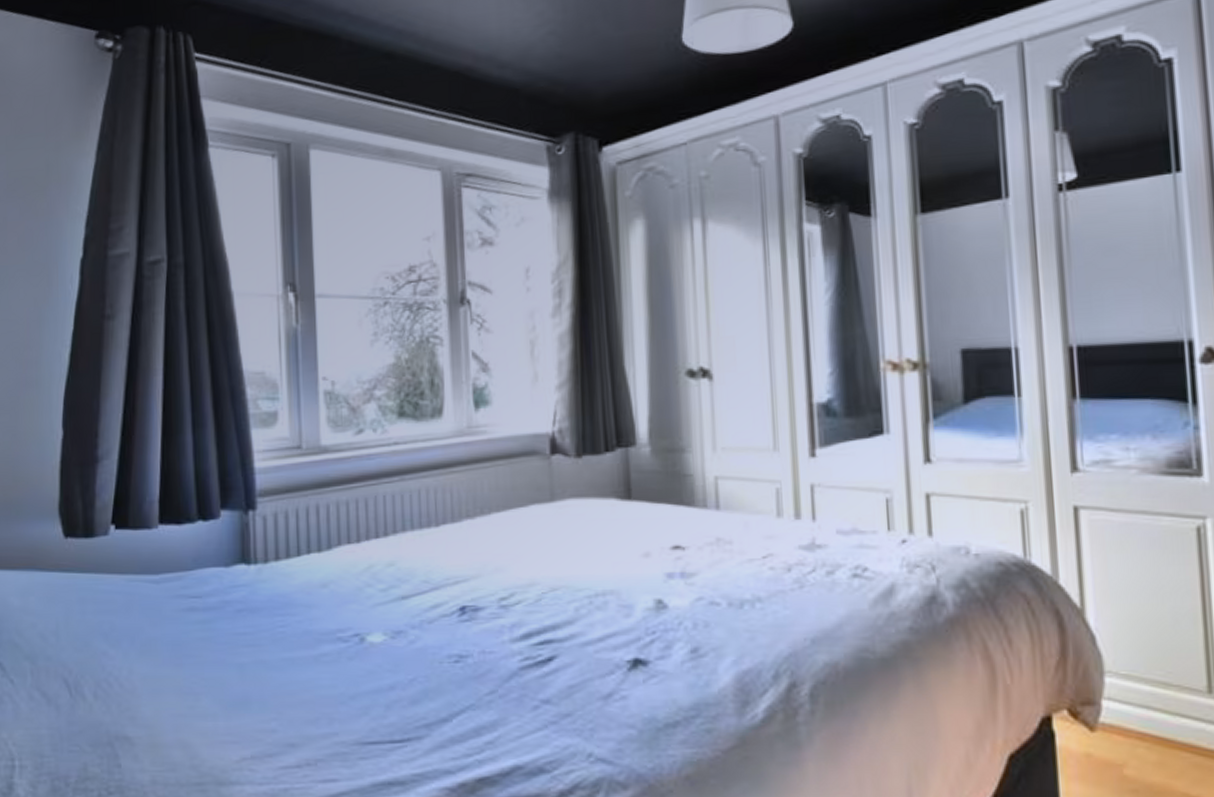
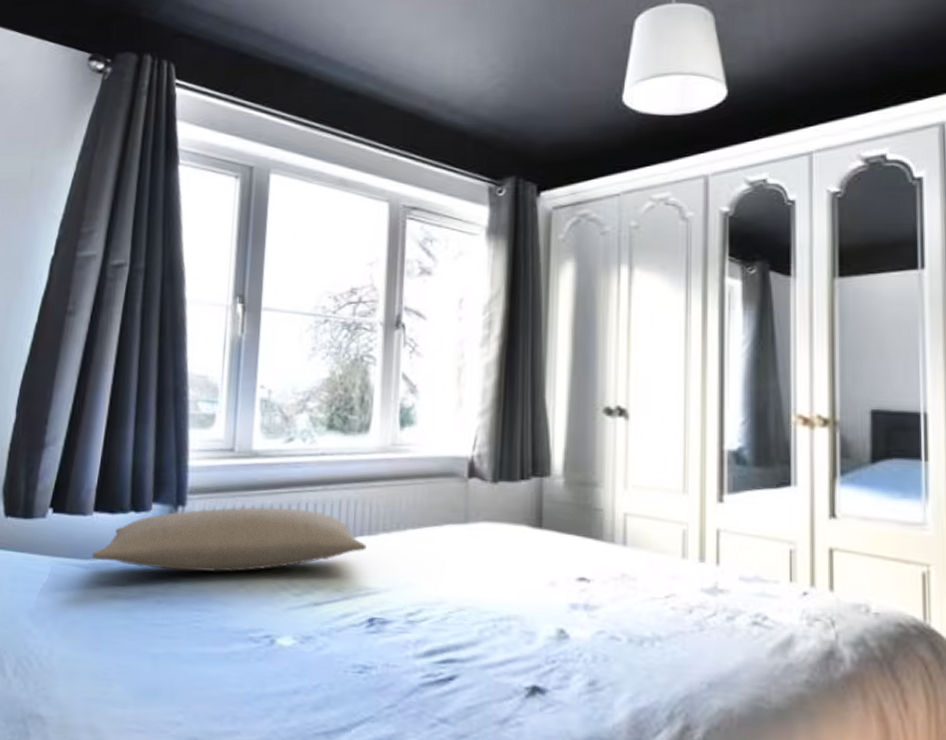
pillow: none [163,502,451,577] -> present [92,506,366,572]

